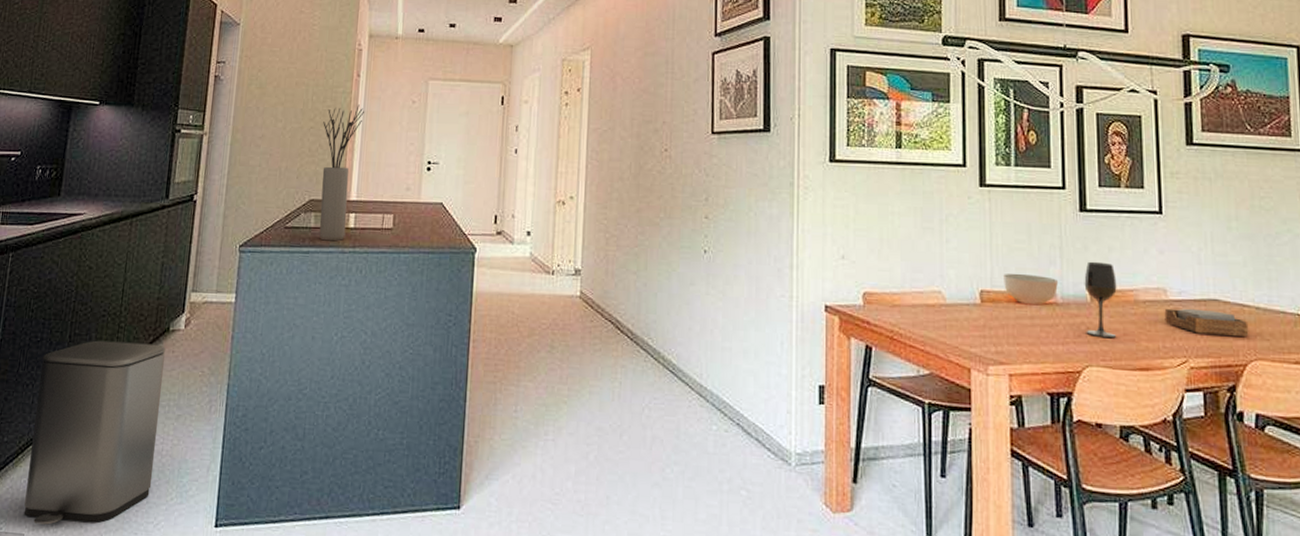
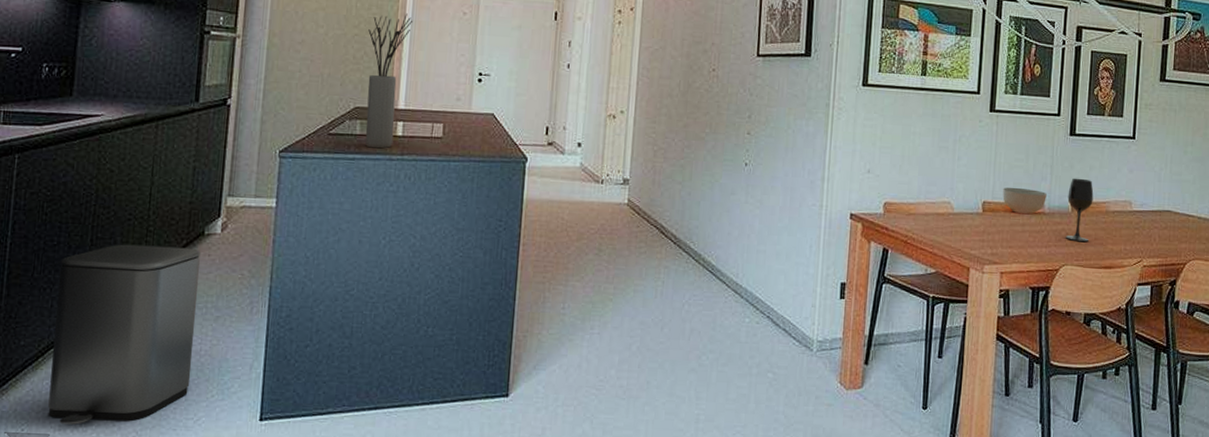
napkin holder: present [1164,308,1249,338] -> none [1128,217,1191,242]

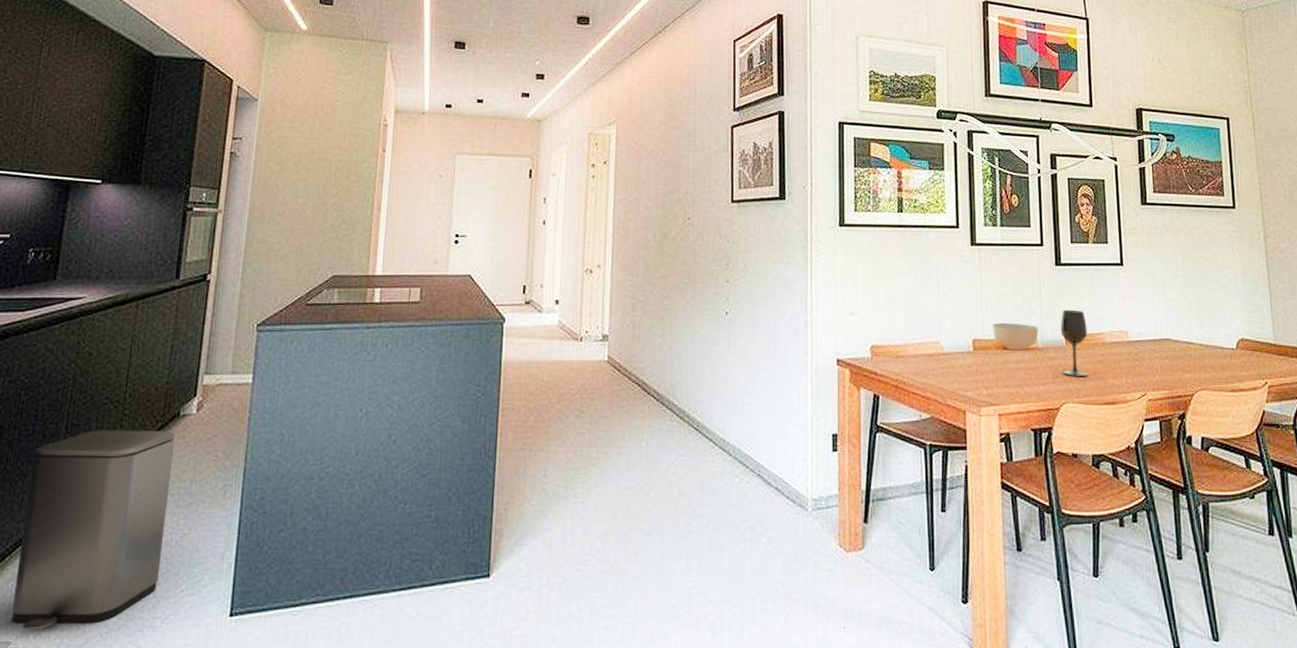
vase: present [365,13,412,149] -> none [343,179,390,317]

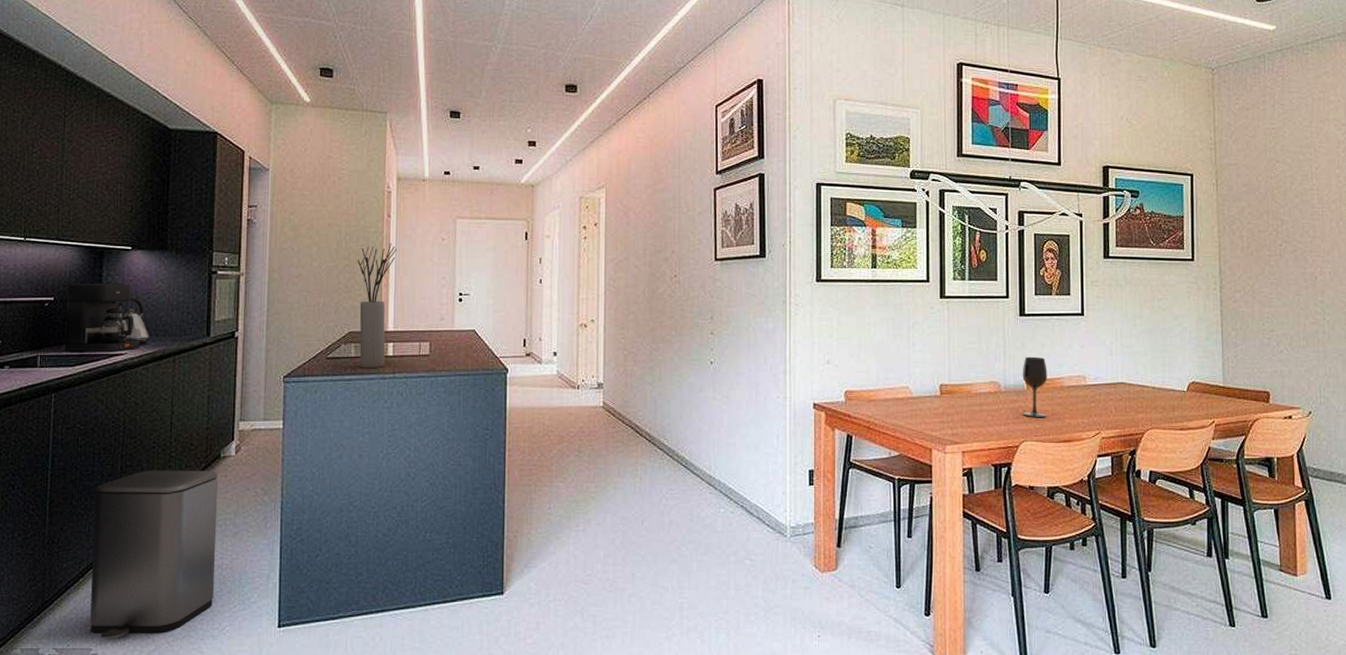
coffee maker: none [16,219,101,295] -> present [64,283,140,352]
kettle: none [80,234,112,289] -> present [118,297,149,346]
vase: none [343,179,390,317] -> present [357,243,396,369]
bowl: present [991,322,1038,351] -> none [957,369,1001,395]

